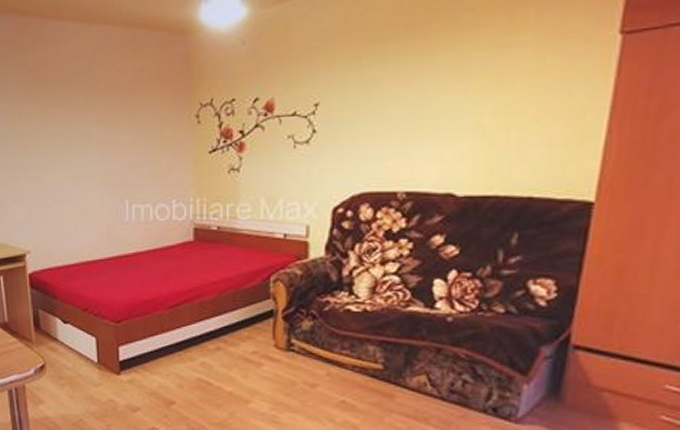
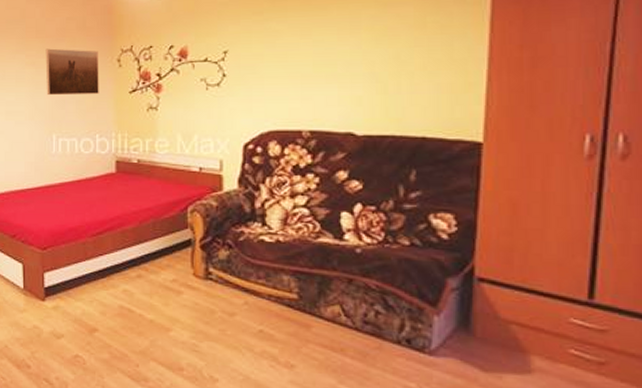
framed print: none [116,103,176,158] -> present [45,48,99,96]

